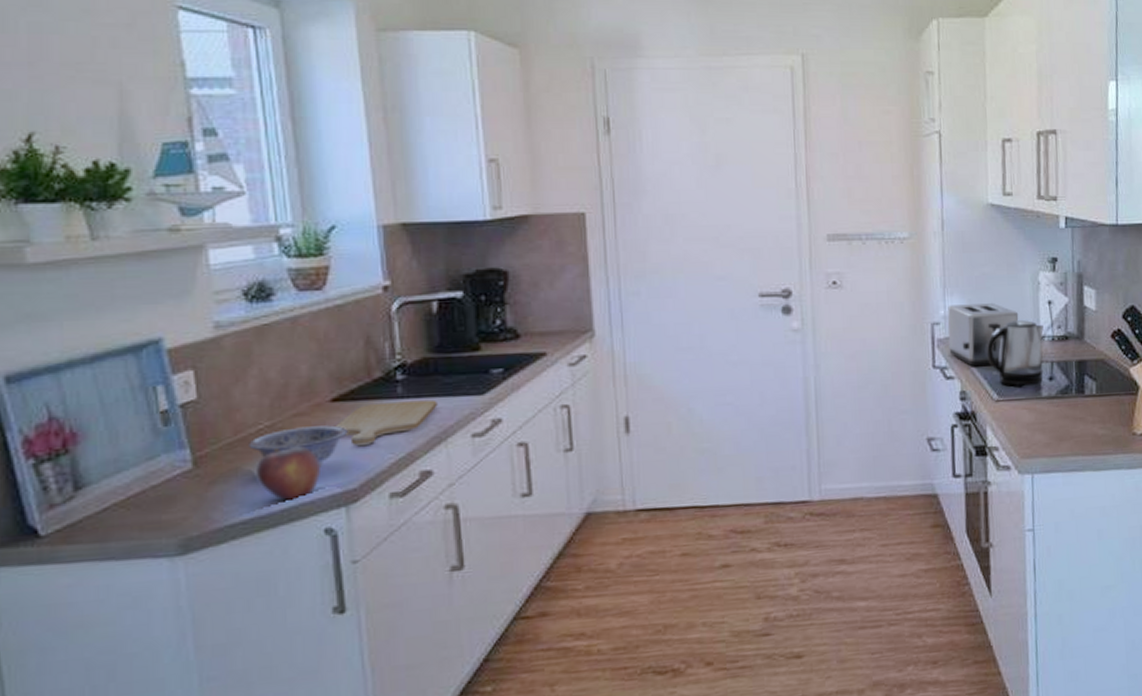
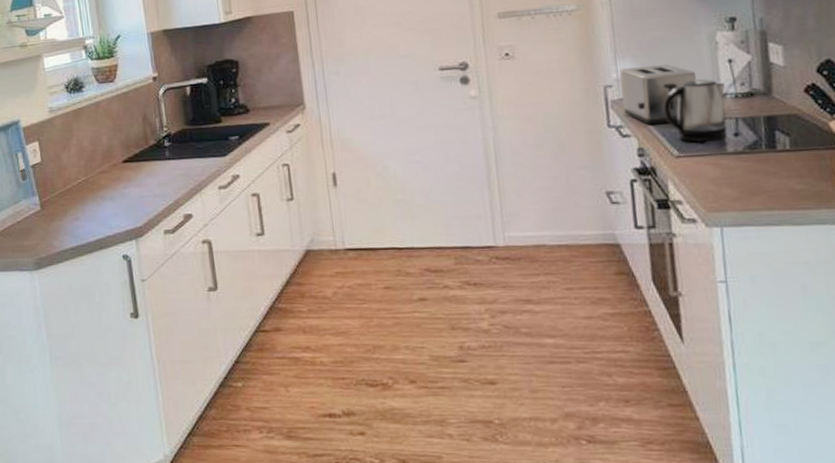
bowl: present [249,425,348,468] -> none [73,180,135,211]
fruit: present [257,446,322,502] -> none [78,194,119,235]
chopping board: present [335,399,438,447] -> none [126,160,194,196]

